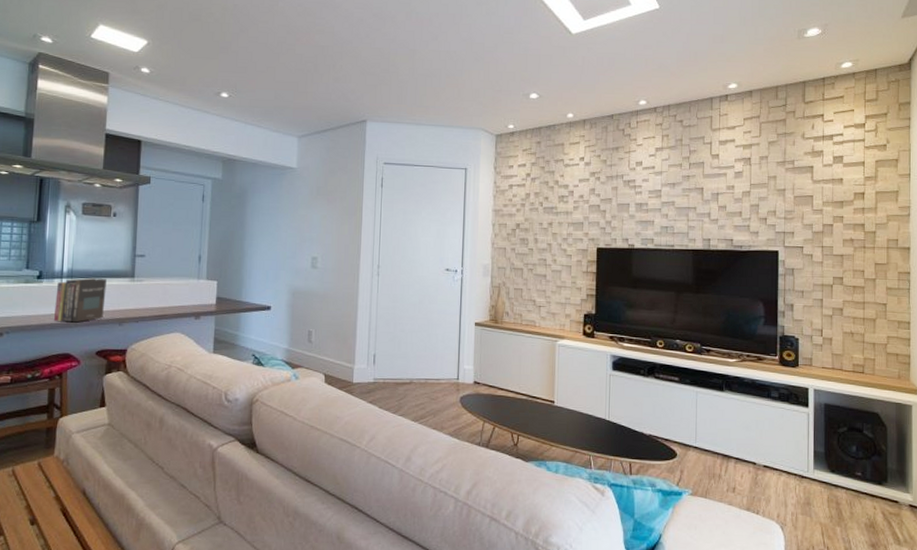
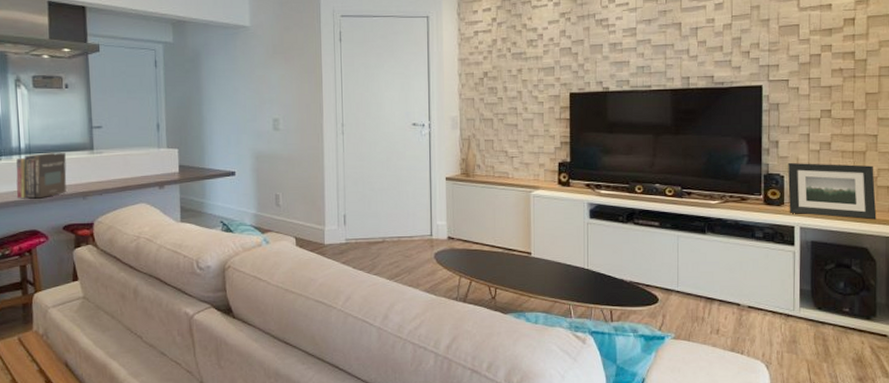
picture frame: none [802,325,887,386] -> present [787,162,877,220]

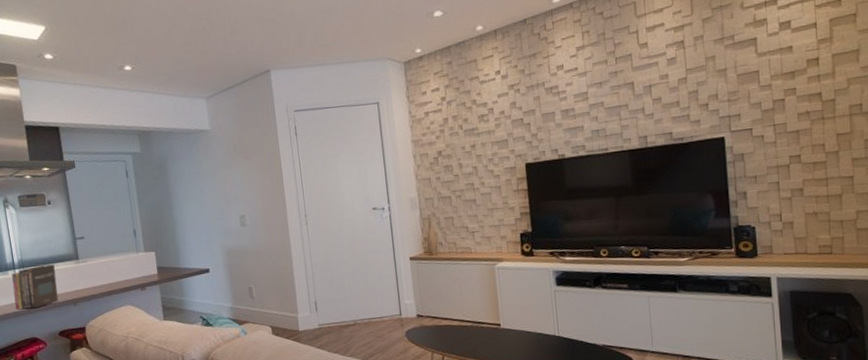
picture frame: present [787,162,877,220] -> none [758,208,859,265]

